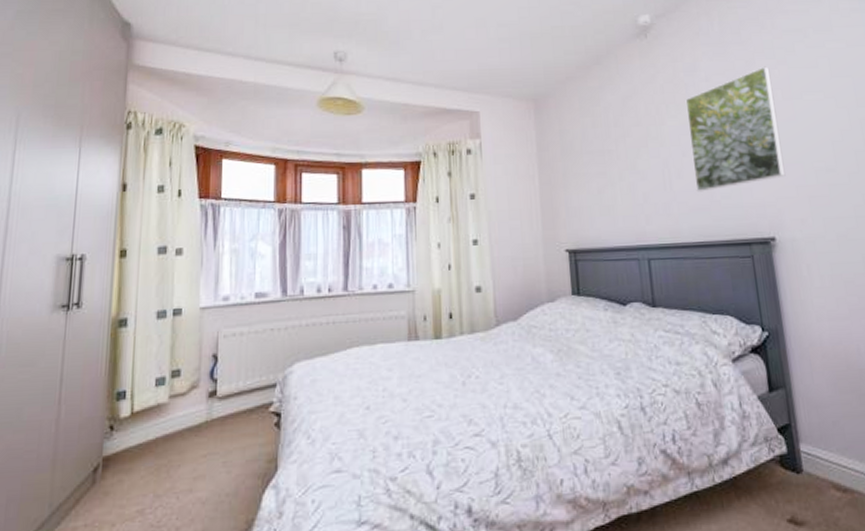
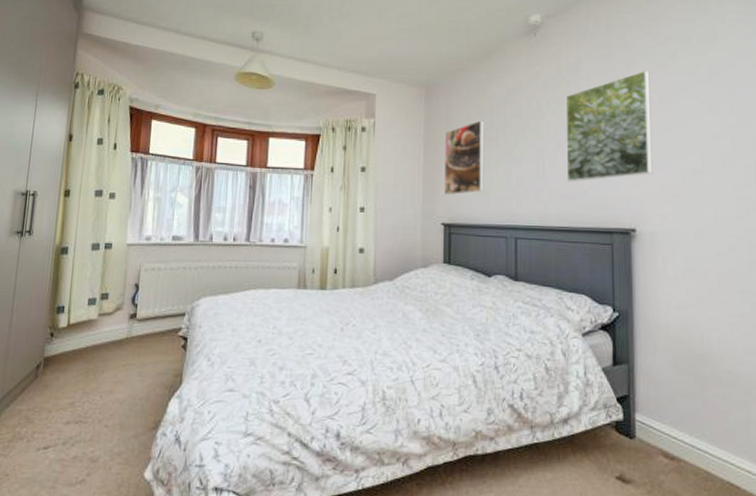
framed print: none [560,132,609,218] -> present [444,120,485,195]

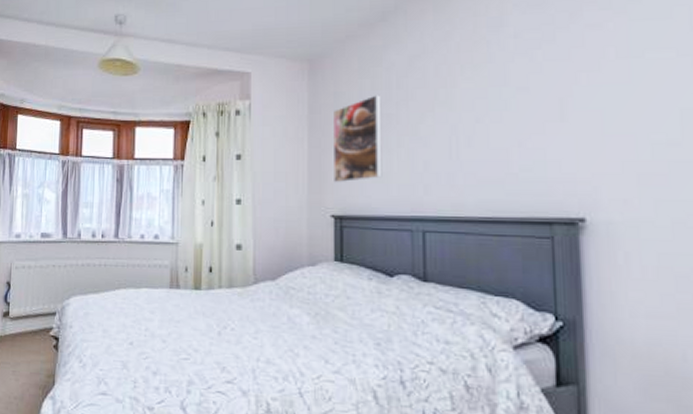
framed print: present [565,70,653,182] -> none [485,18,609,163]

